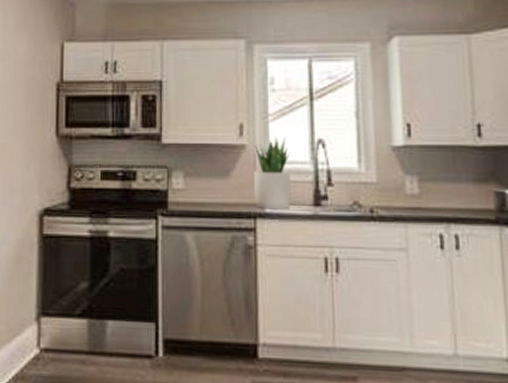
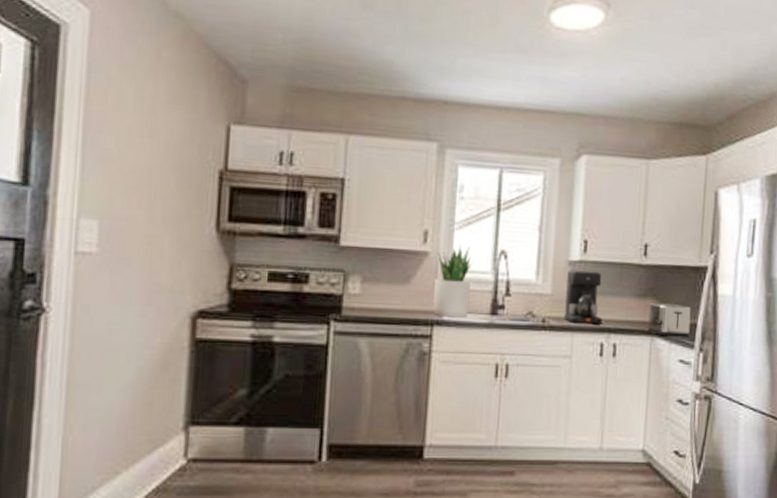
coffee maker: none [392,156,440,214] -> present [563,270,603,325]

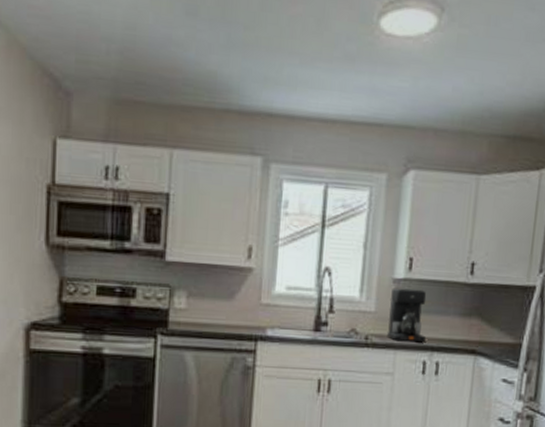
planter: present [433,246,473,318] -> none [257,262,297,334]
toaster: present [647,302,691,337] -> none [471,321,517,357]

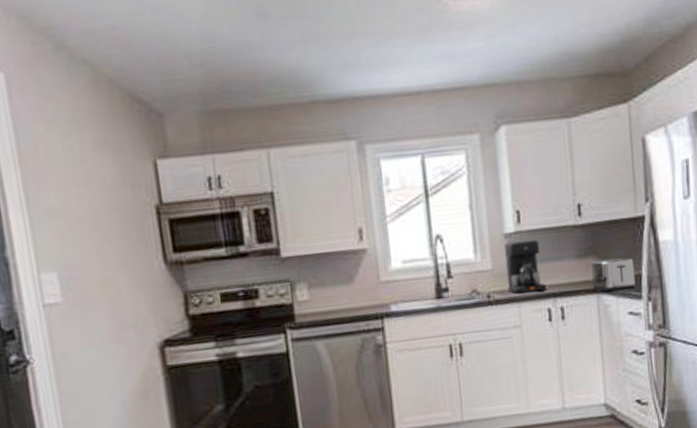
toaster: none [471,321,517,357] -> present [590,257,636,292]

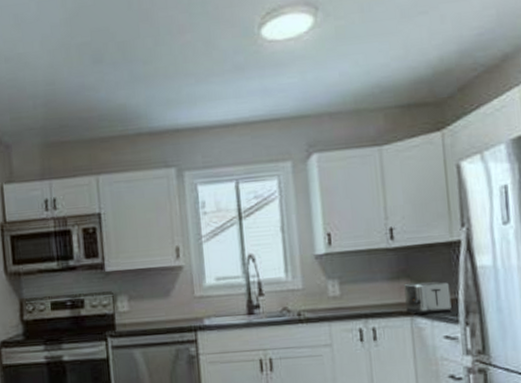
coffee maker: present [504,239,547,294] -> none [315,261,359,314]

